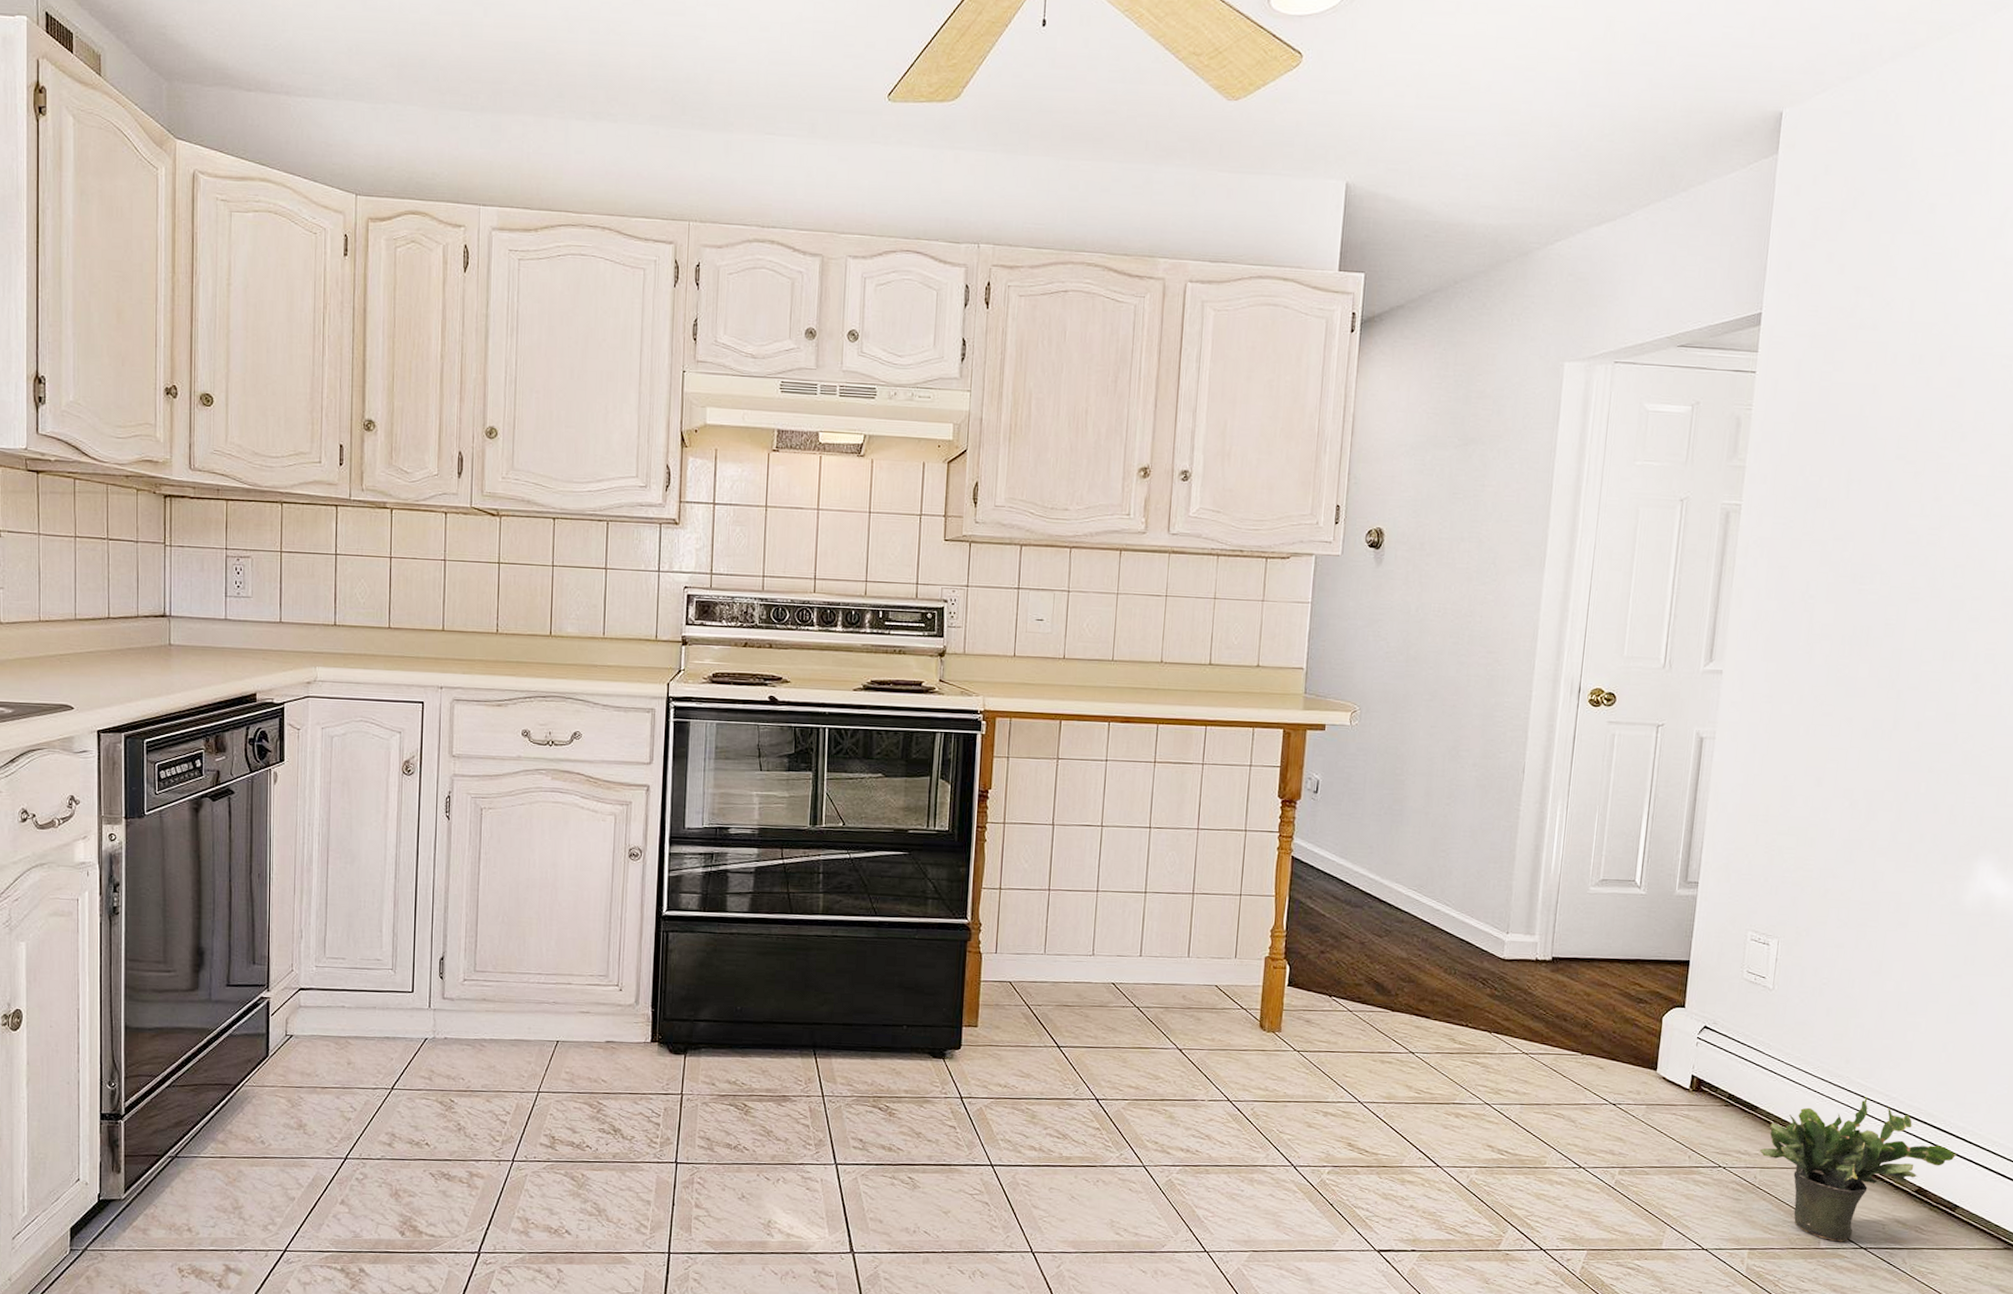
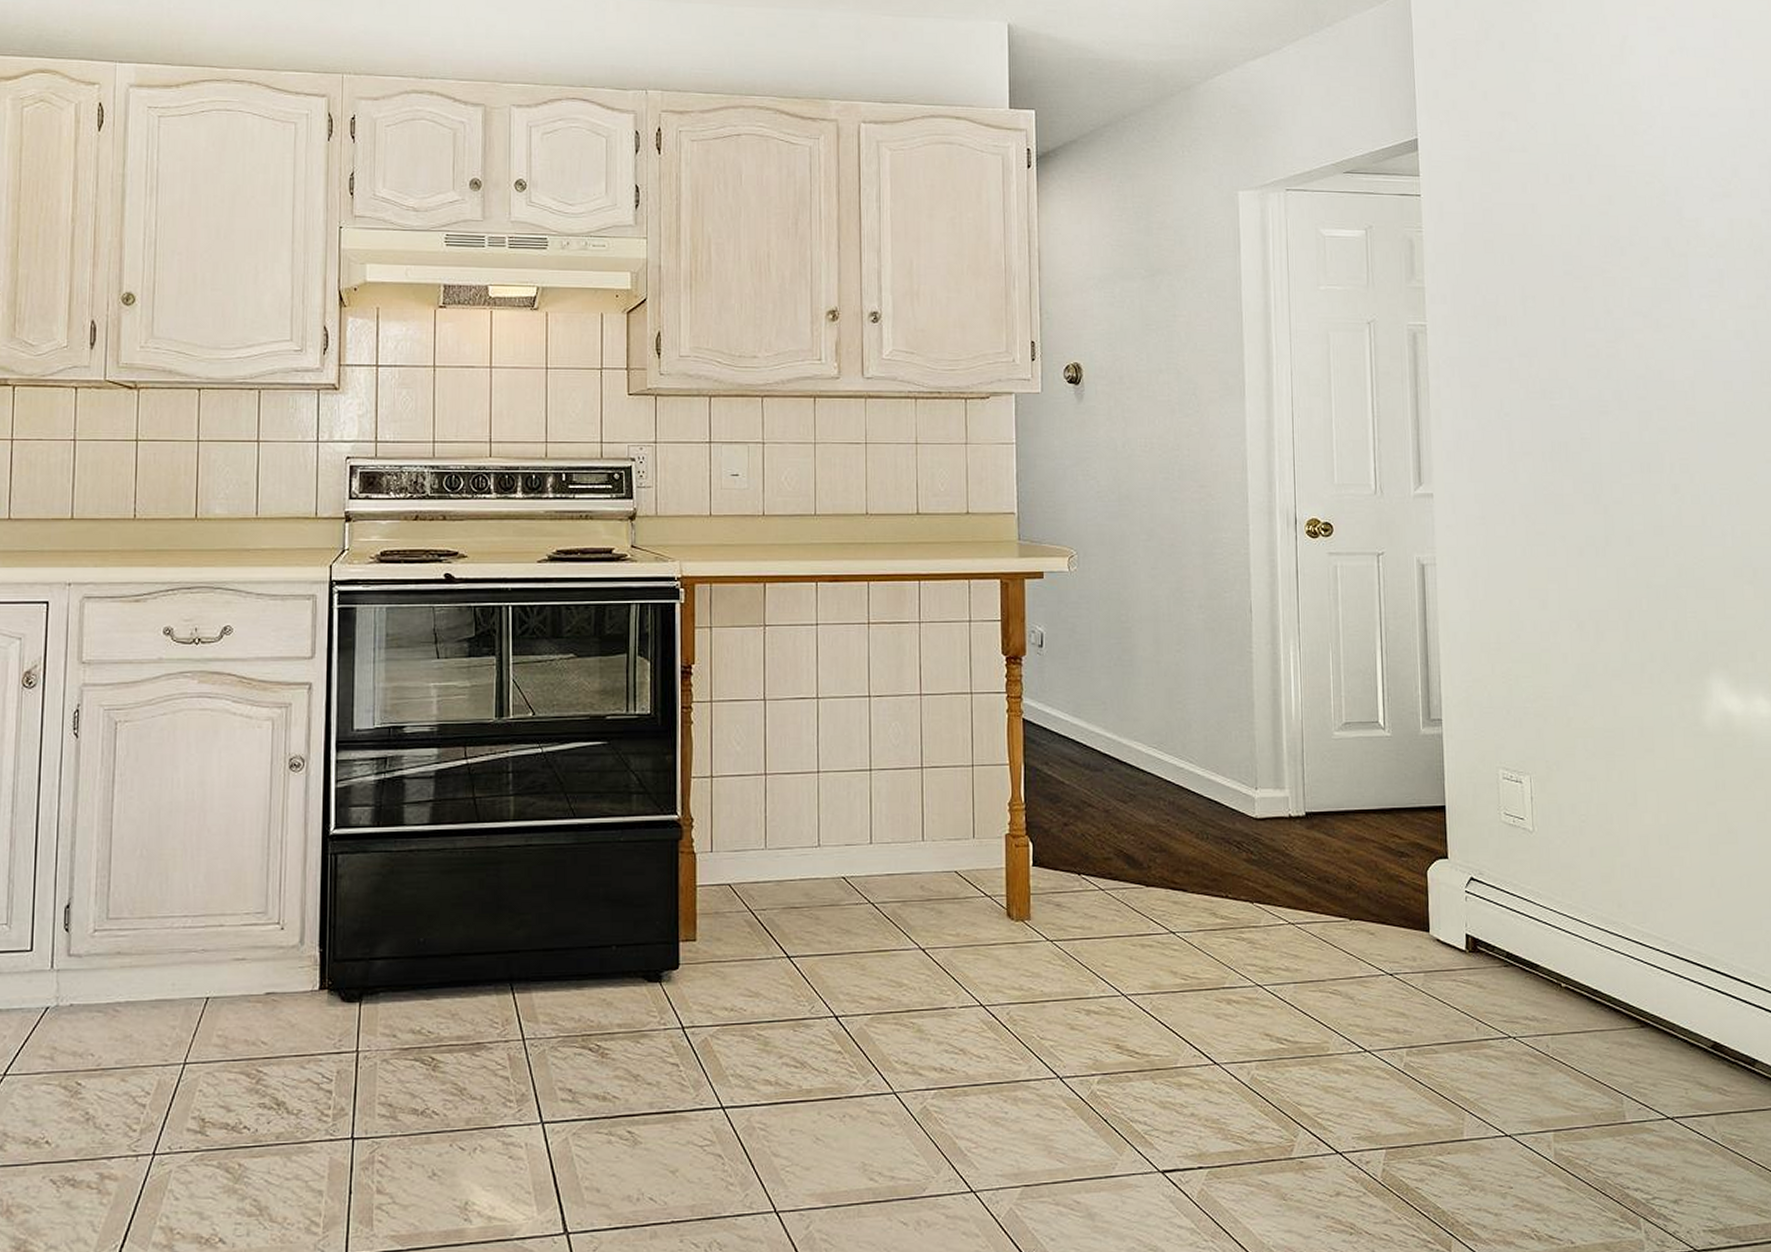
potted plant: present [1759,1097,1957,1242] -> none [1547,944,1745,1114]

